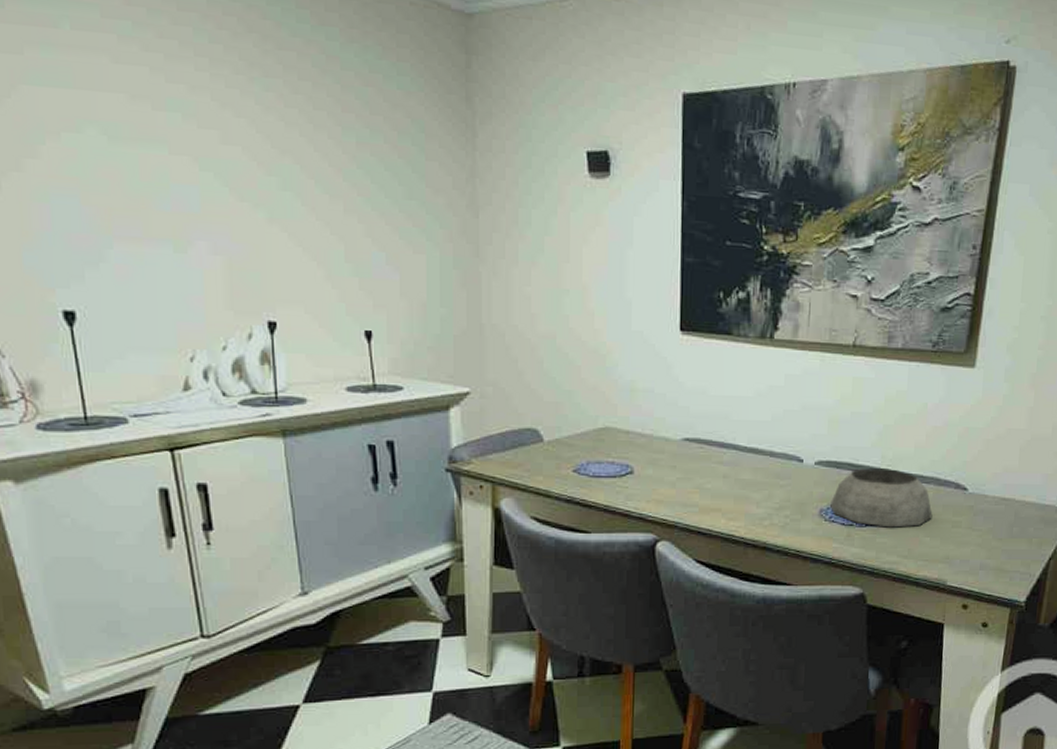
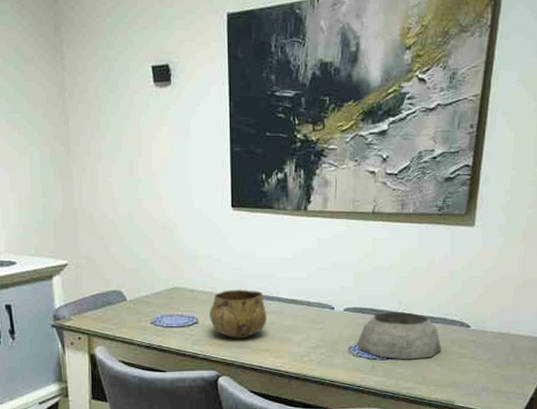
decorative bowl: none [648,433,720,494] -> present [210,289,267,338]

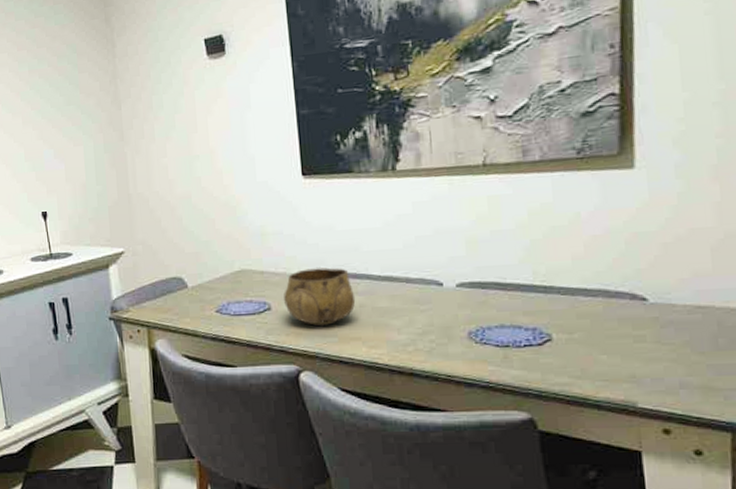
plant pot: present [357,312,442,360] -> none [479,284,606,347]

